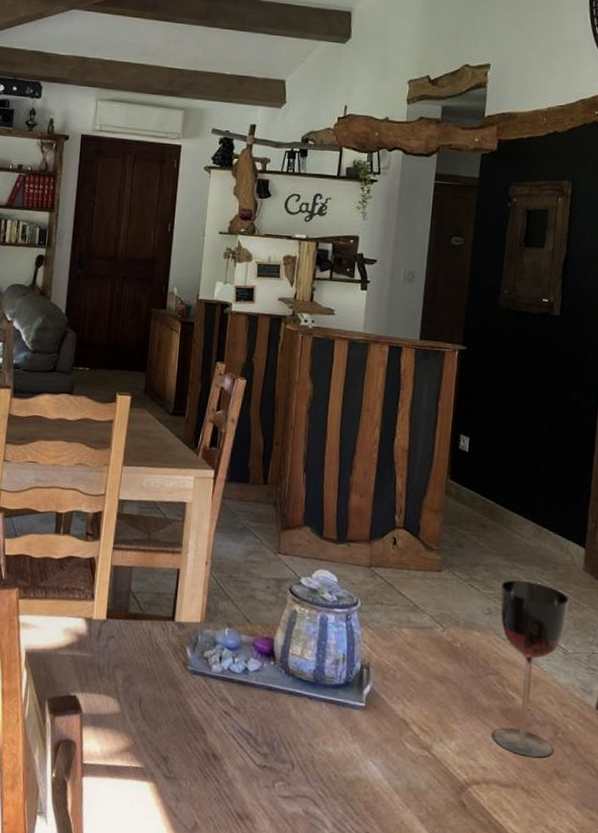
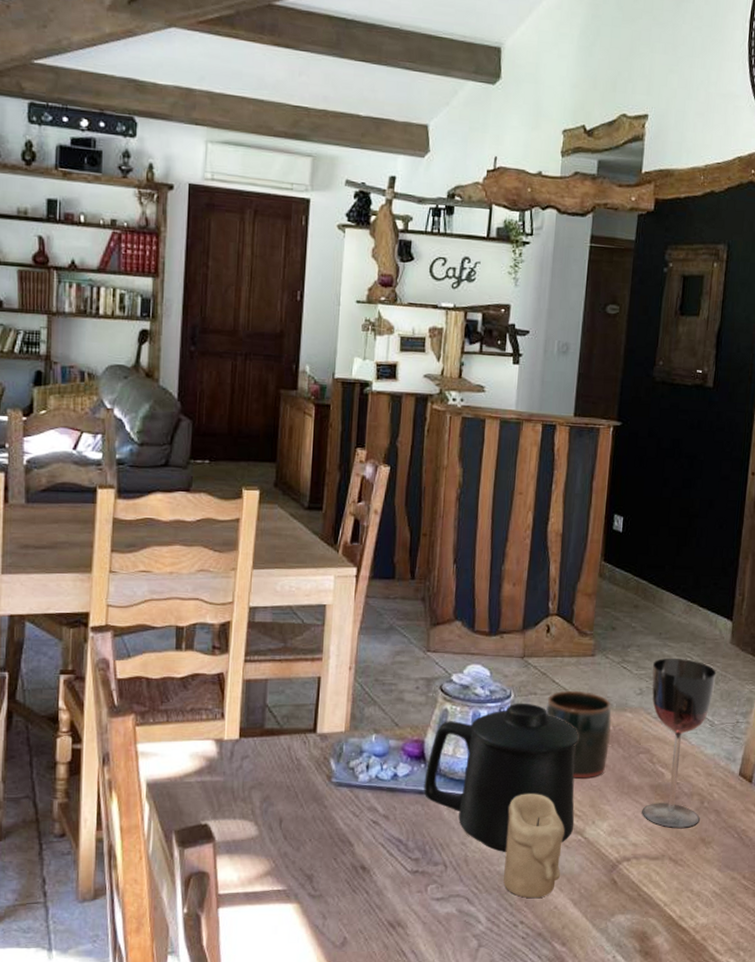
mug: none [272,611,426,760] -> present [423,703,579,853]
candle: none [349,702,411,810] -> present [503,794,565,898]
mug: none [392,602,460,694] -> present [545,690,612,779]

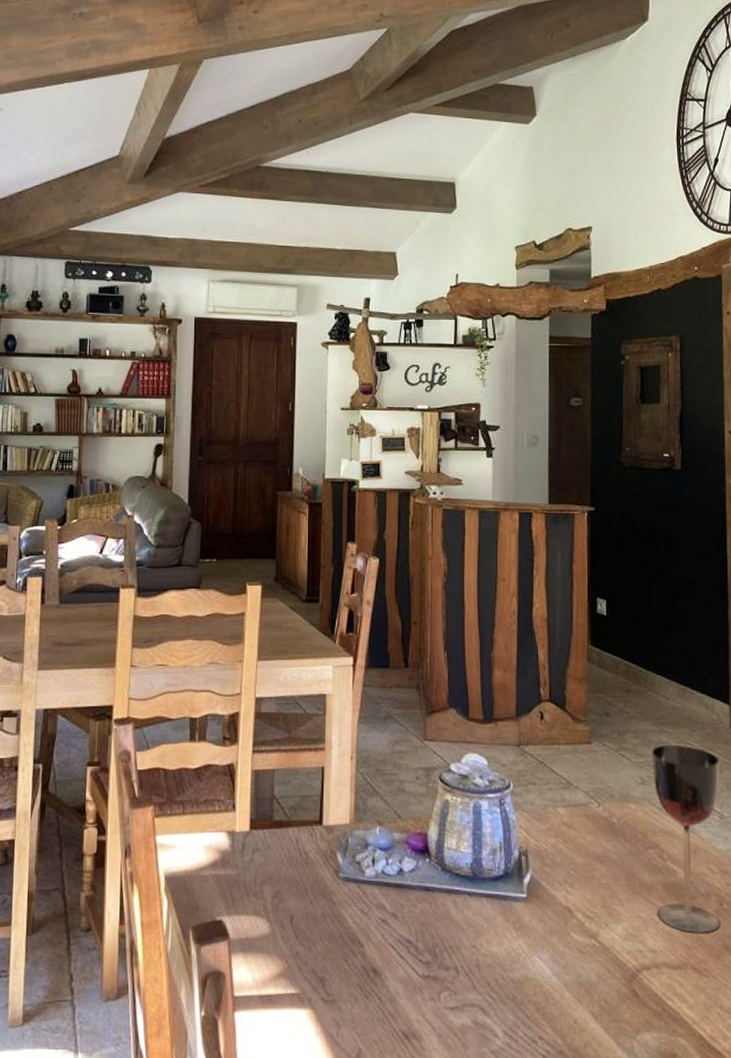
mug: present [423,703,579,853] -> none [430,793,587,958]
candle: present [503,794,565,898] -> none [517,892,578,1010]
mug: present [545,690,612,779] -> none [546,780,616,876]

